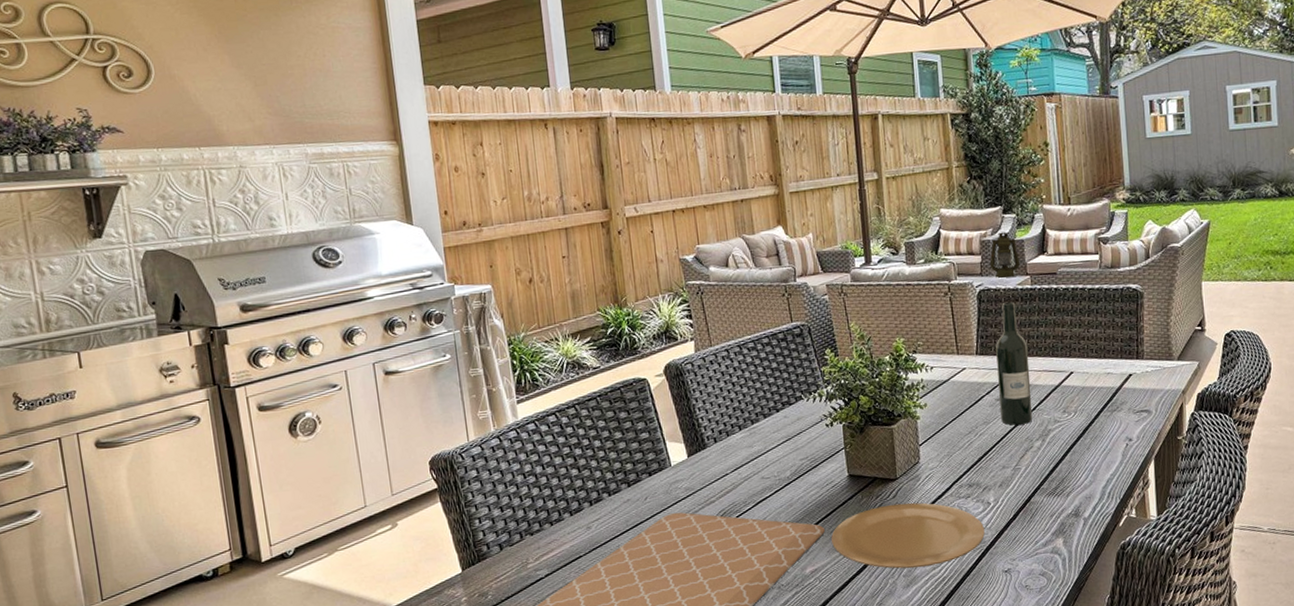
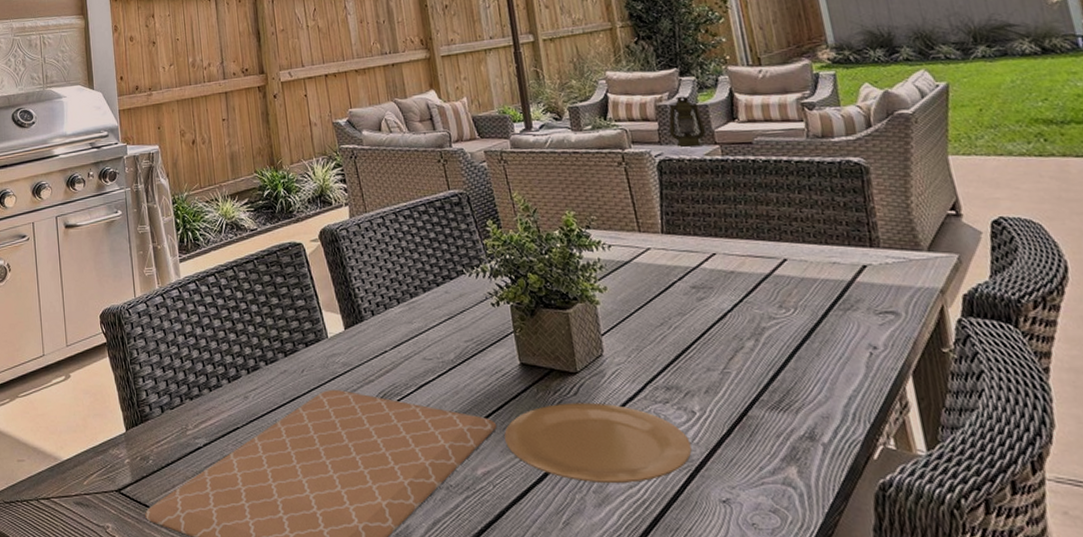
wine bottle: present [996,301,1033,425] -> none [684,174,741,319]

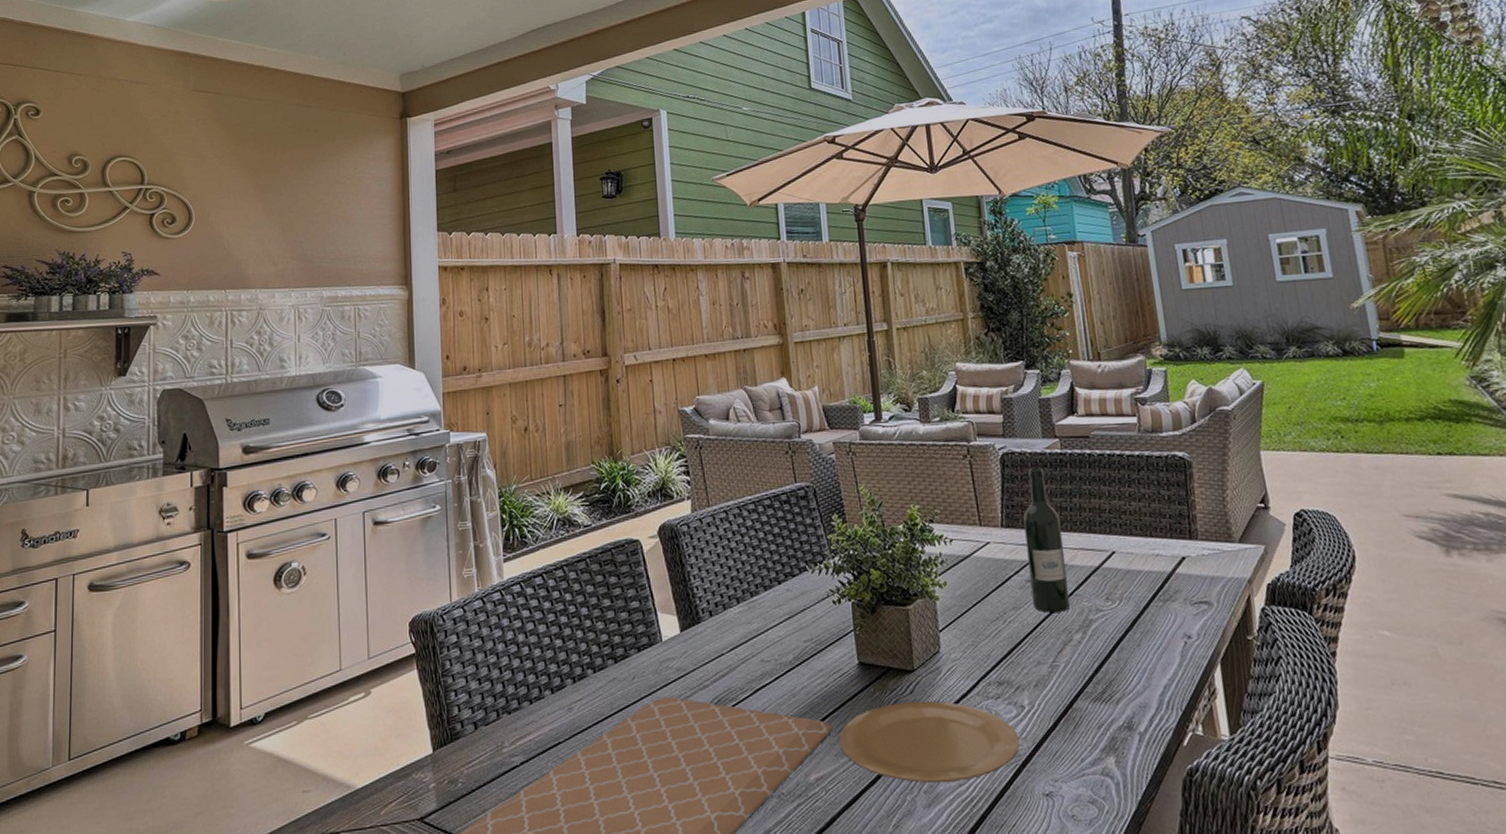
lantern: present [668,96,707,147] -> none [1012,389,1048,441]
wine bottle: none [684,174,741,319] -> present [1023,467,1071,613]

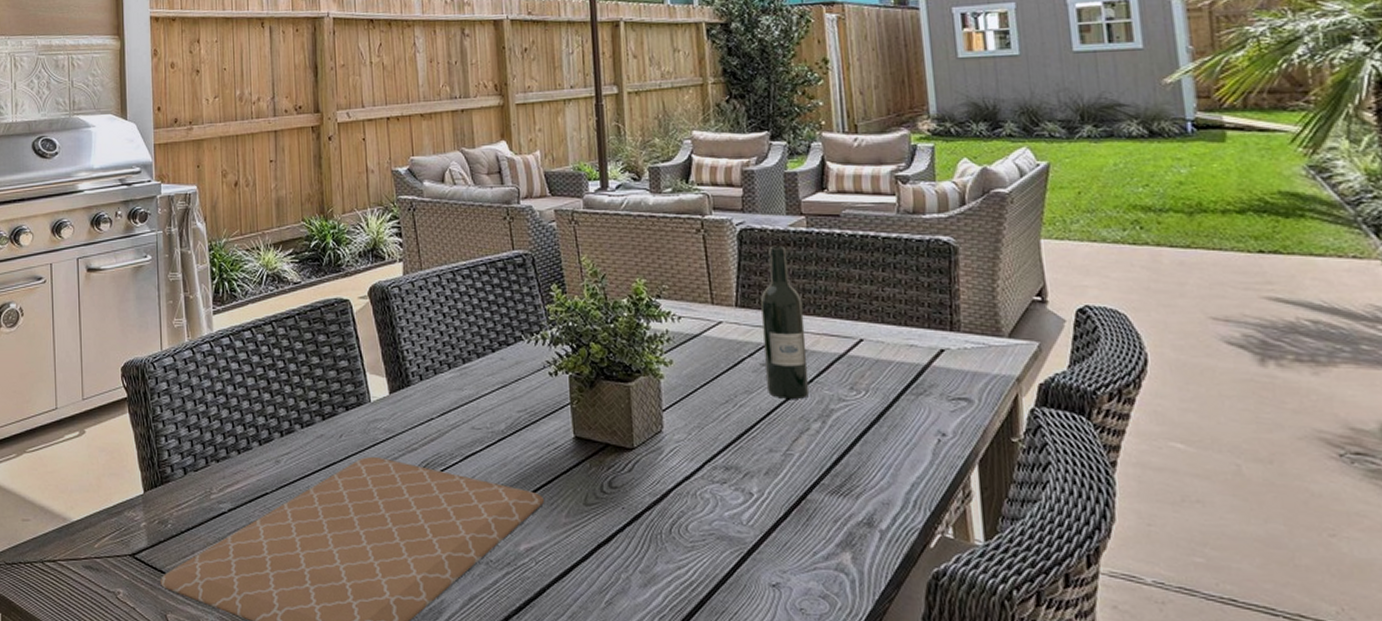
plate: present [839,700,1020,783] -> none [552,479,746,565]

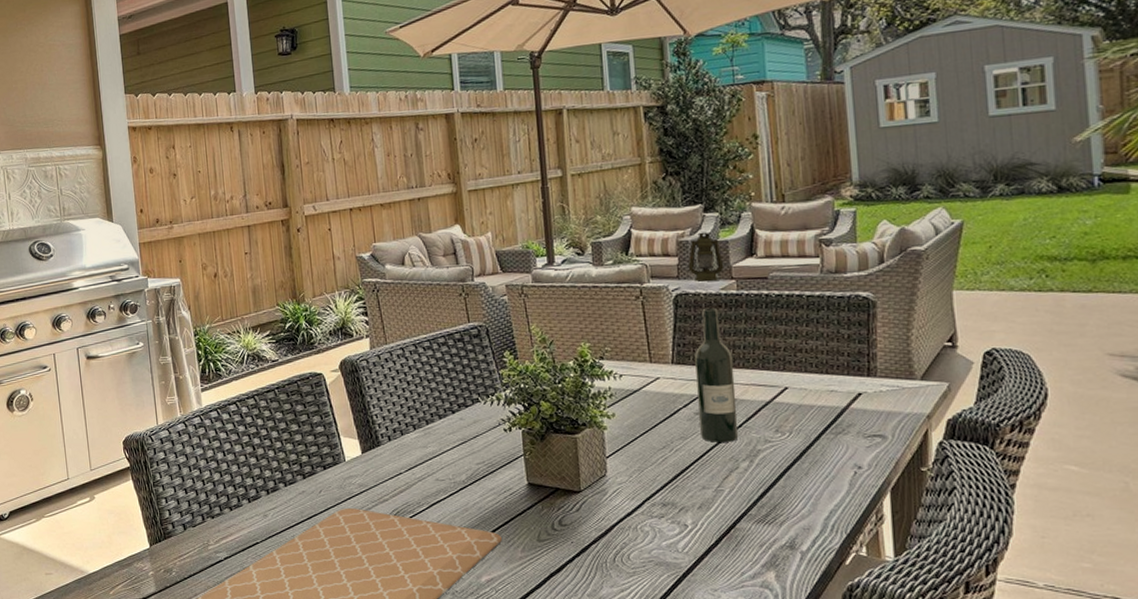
lantern: none [753,161,793,217] -> present [688,232,724,282]

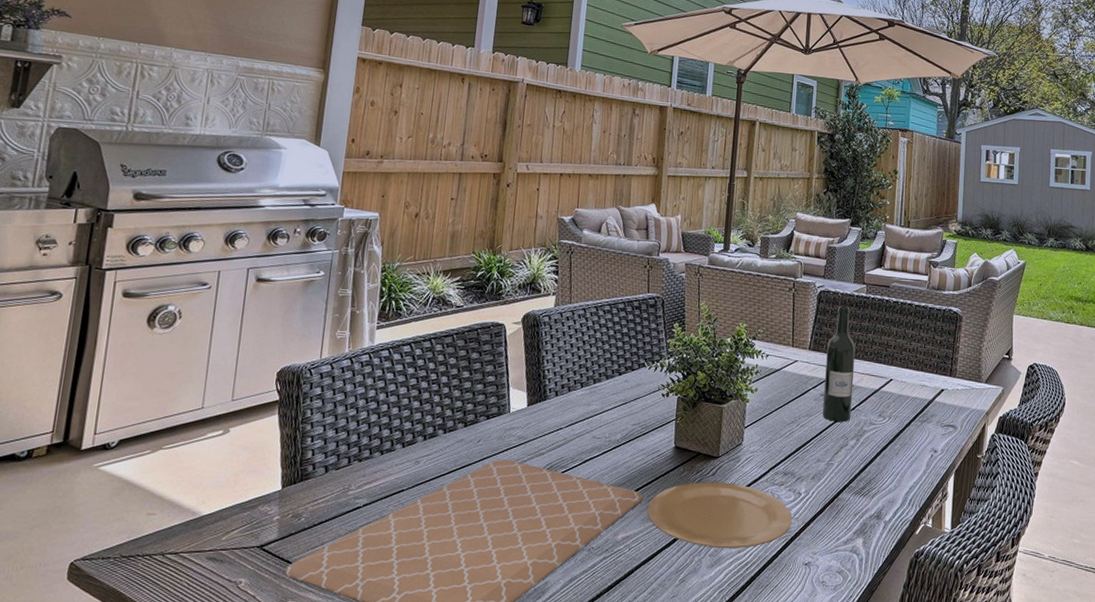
plate: none [509,517,681,588] -> present [647,481,792,549]
lantern: present [688,232,724,282] -> none [832,242,860,285]

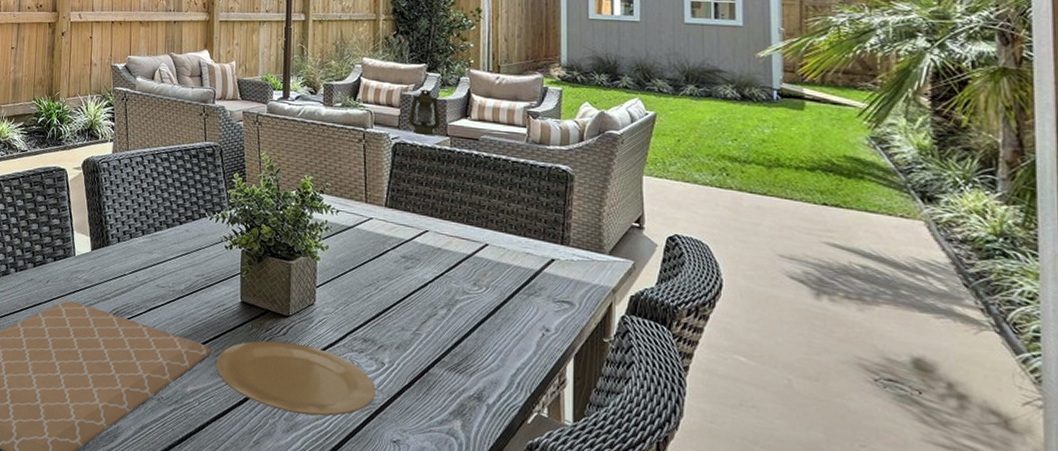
wine bottle: present [822,305,856,422] -> none [404,159,441,289]
lantern: none [832,242,860,285] -> present [408,89,441,136]

